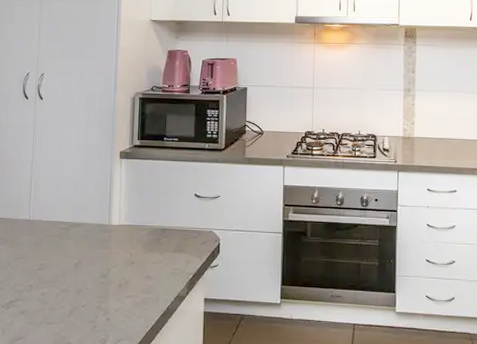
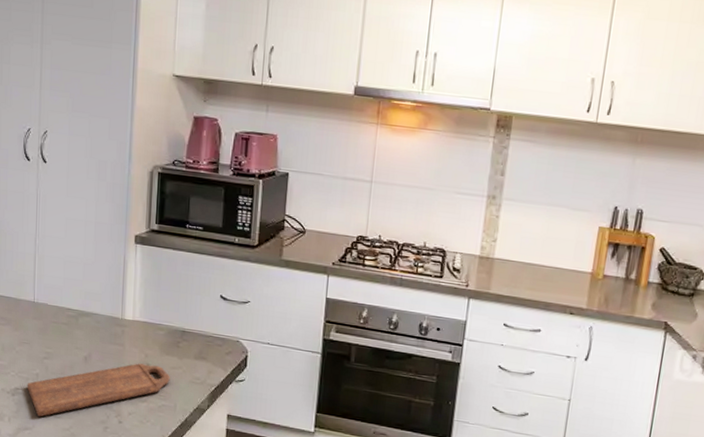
cutting board: none [21,263,153,326] -> present [27,363,170,417]

